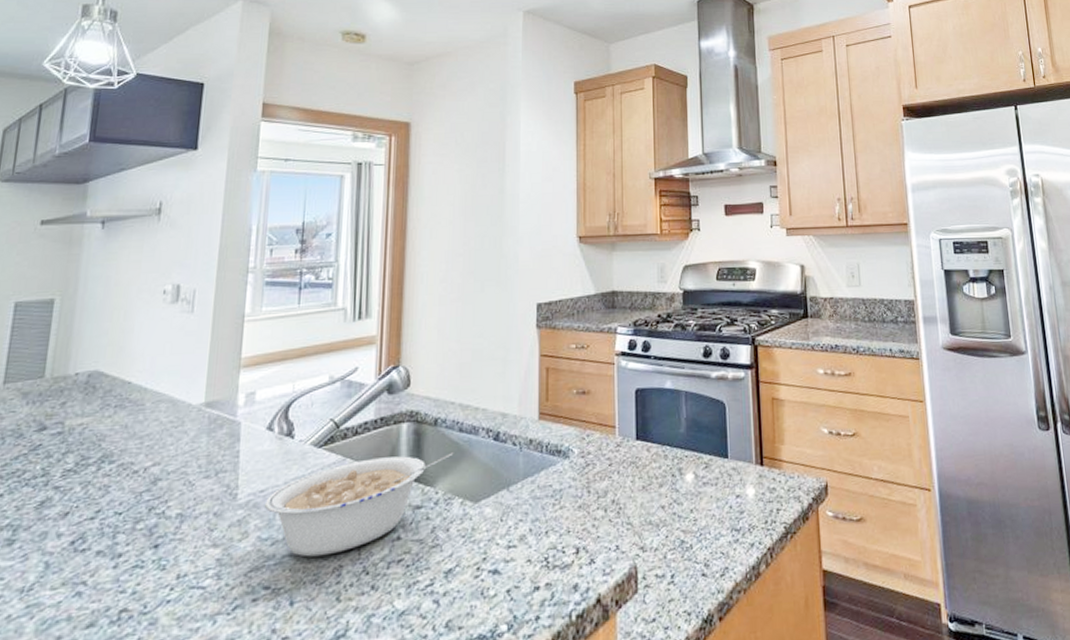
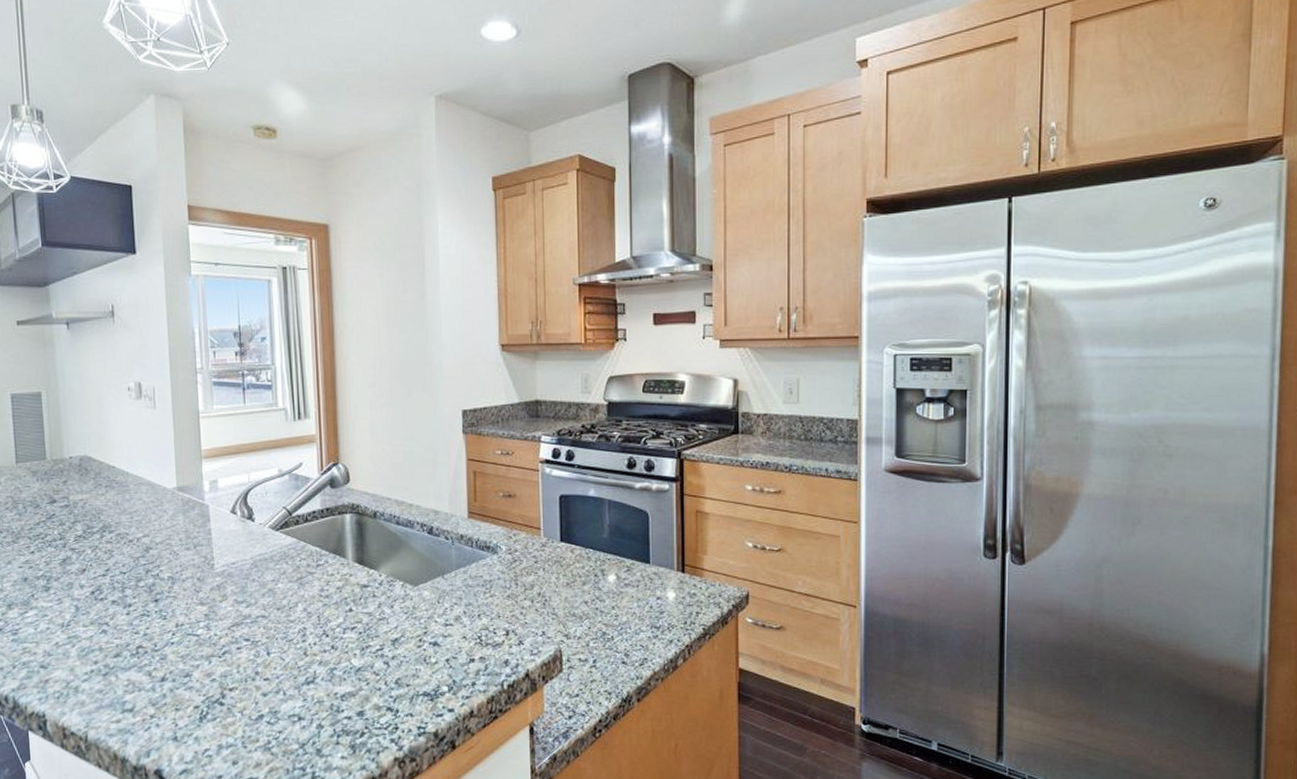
legume: present [265,452,454,557] -> none [237,542,393,619]

